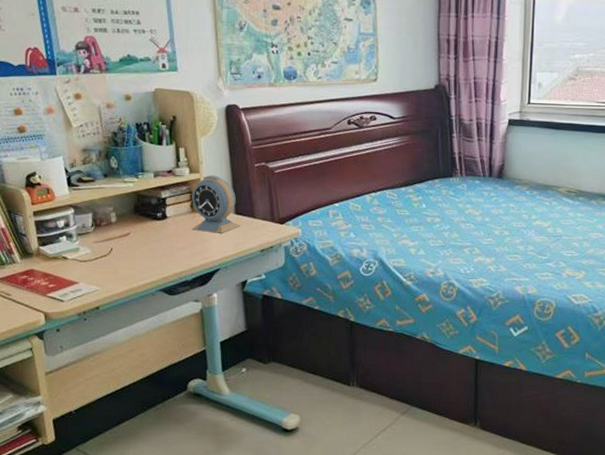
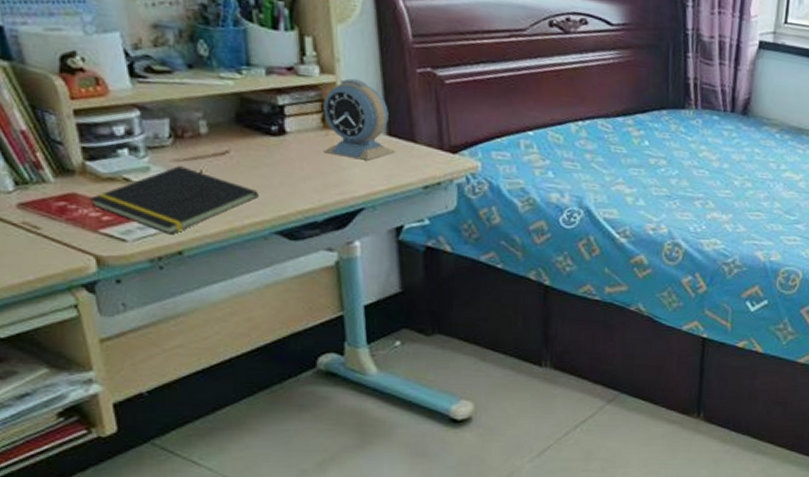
notepad: none [41,246,149,295] -> present [89,166,259,235]

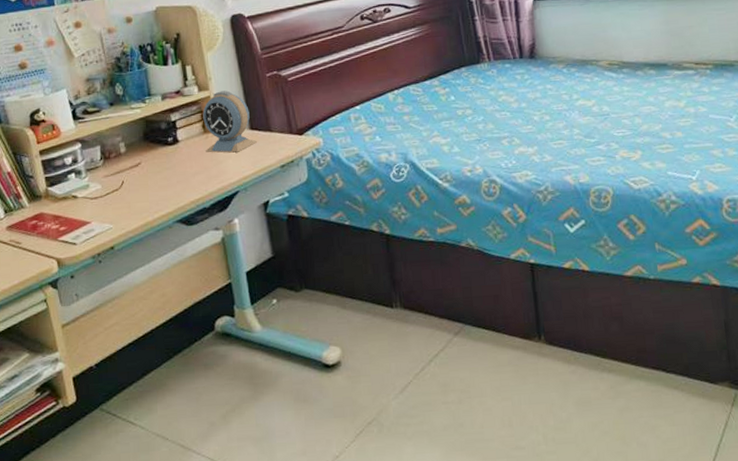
notepad: present [89,166,259,235] -> none [51,180,163,235]

